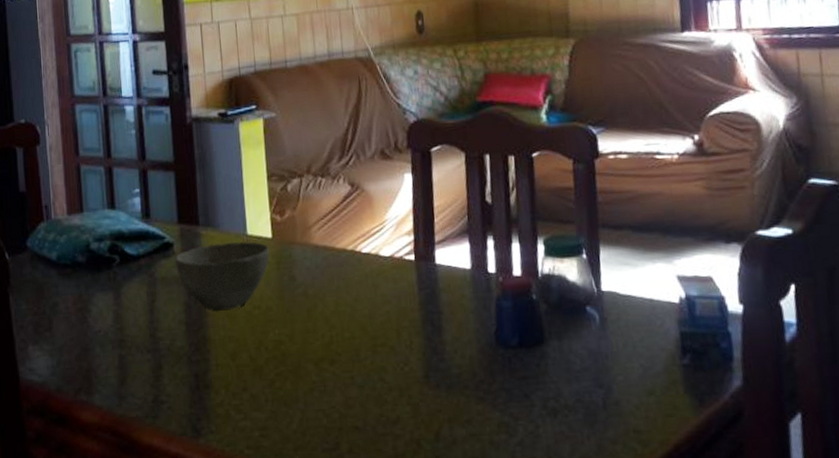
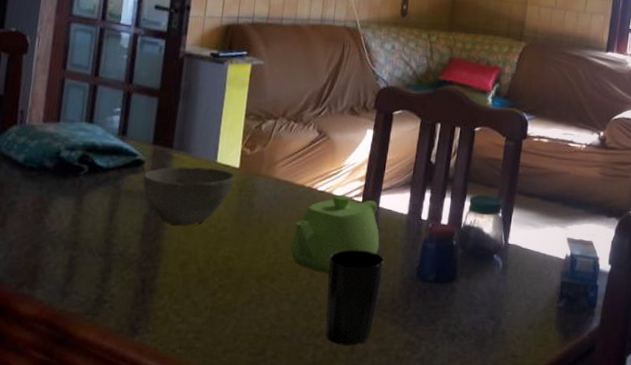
teapot: none [344,254,445,350] -> present [290,195,380,274]
cup: none [390,317,456,433] -> present [325,250,384,346]

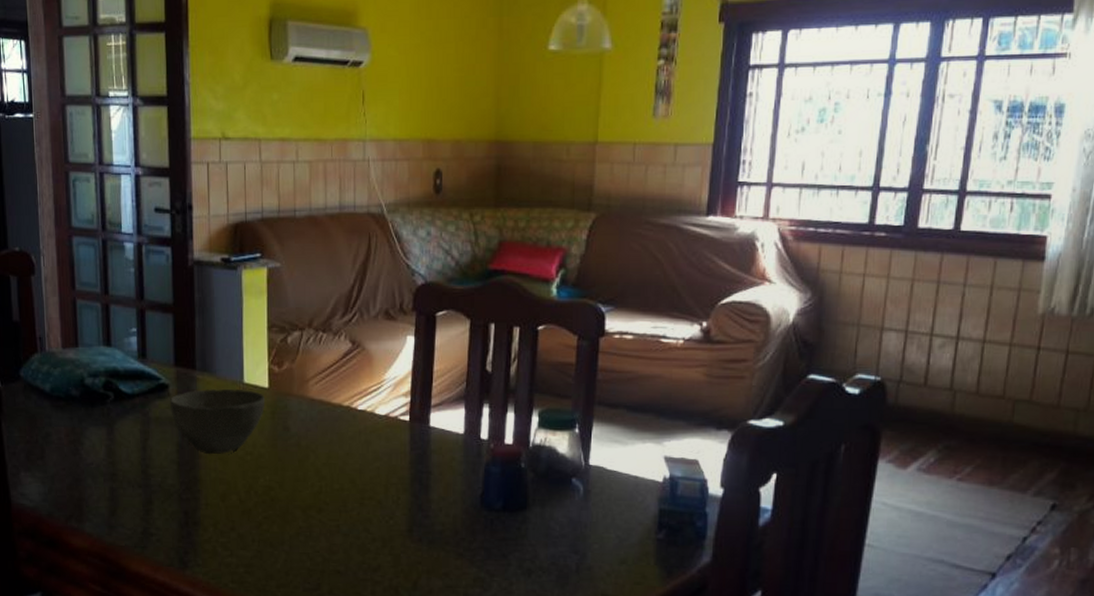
teapot: present [290,195,380,274] -> none [335,414,434,503]
cup: present [325,250,384,346] -> none [378,476,441,582]

